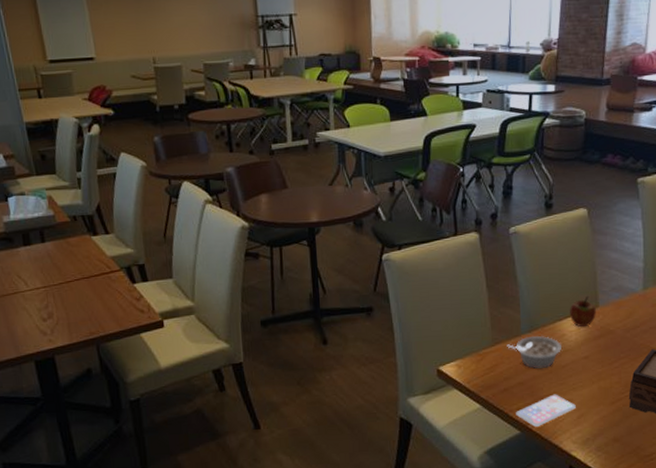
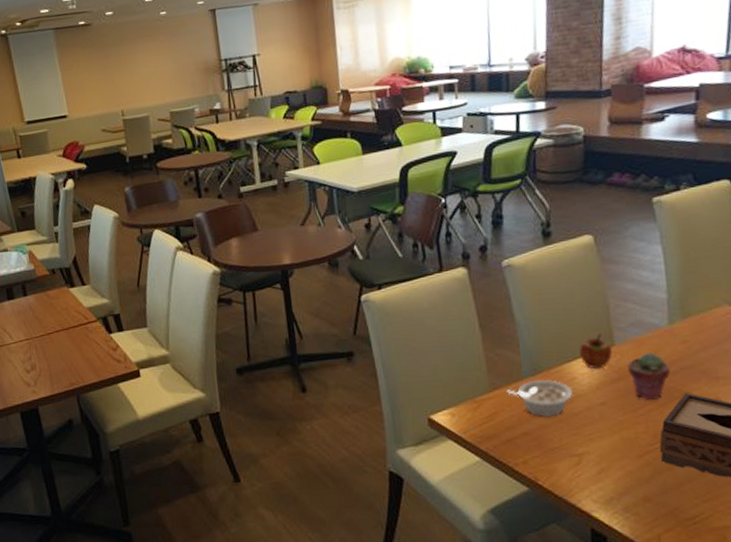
smartphone: present [516,394,576,427] -> none [522,445,594,483]
potted succulent: none [607,314,642,355] -> present [627,352,671,400]

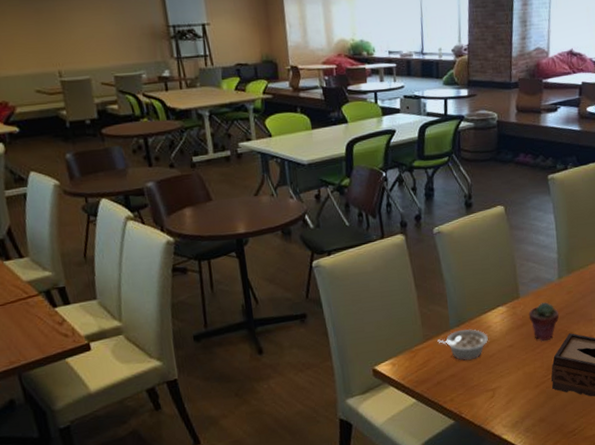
apple: present [579,333,612,369] -> none [493,287,518,318]

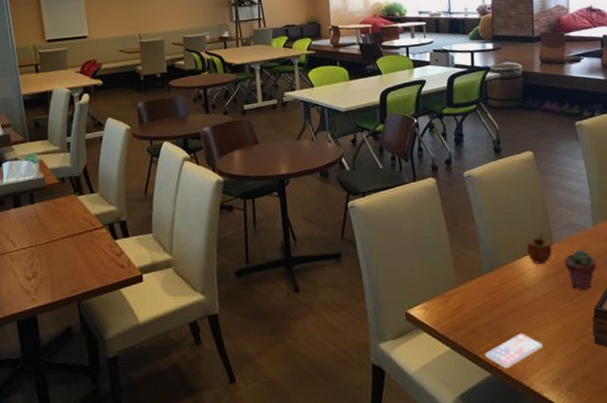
legume: present [437,328,488,361] -> none [470,274,523,308]
smartphone: none [449,382,504,415] -> present [485,333,543,368]
apple: none [493,287,518,318] -> present [526,233,552,265]

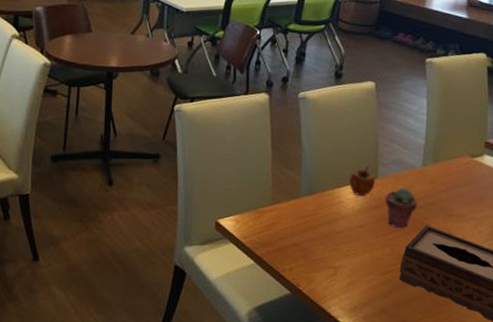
smartphone: present [485,333,543,368] -> none [288,259,347,289]

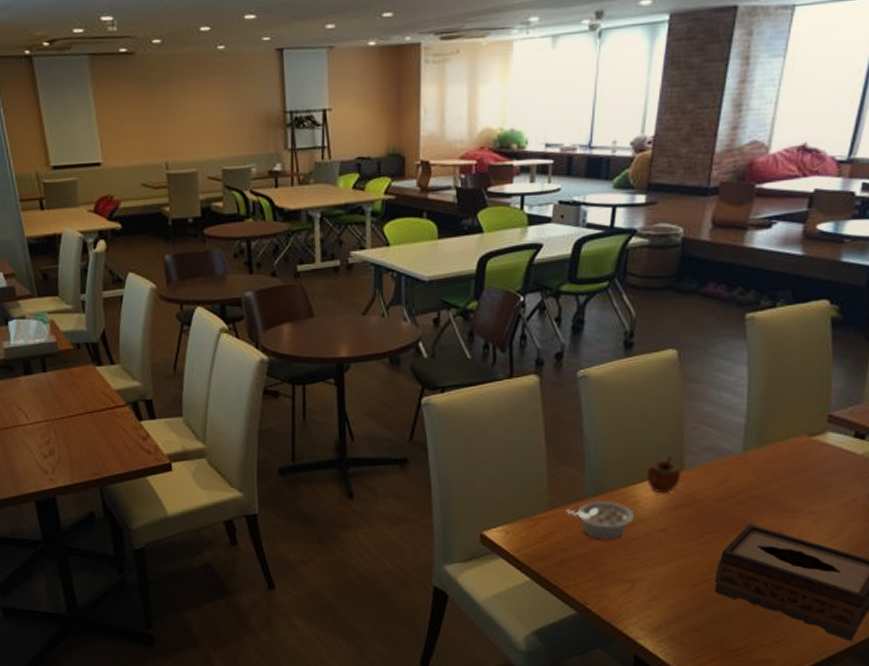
legume: none [285,199,338,232] -> present [566,500,634,539]
potted succulent: present [385,188,418,228] -> none [693,480,738,529]

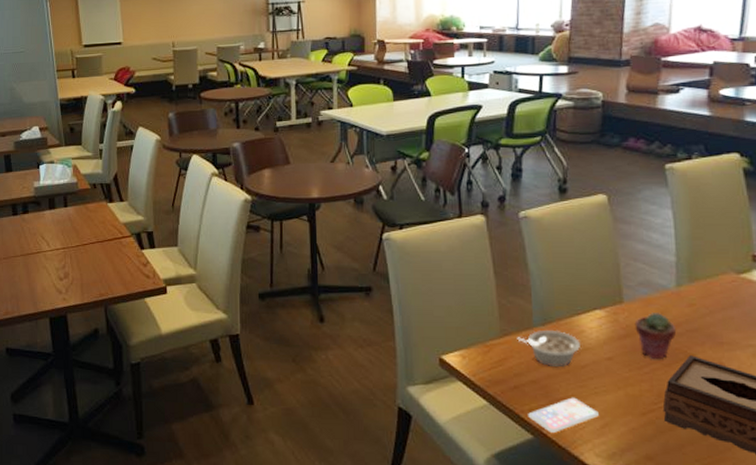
smartphone: none [573,571,647,607] -> present [528,397,599,433]
apple: present [647,455,680,494] -> none [589,289,621,325]
potted succulent: none [693,480,738,529] -> present [634,313,677,359]

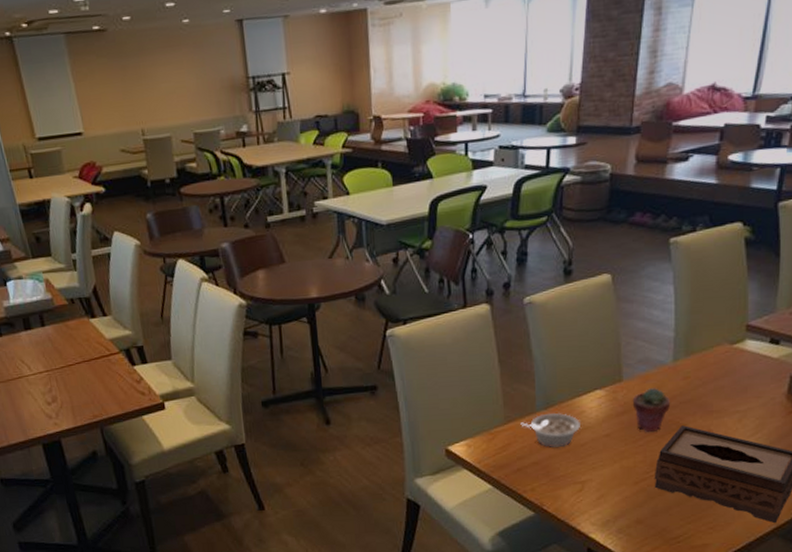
smartphone: present [528,397,599,433] -> none [530,474,595,508]

